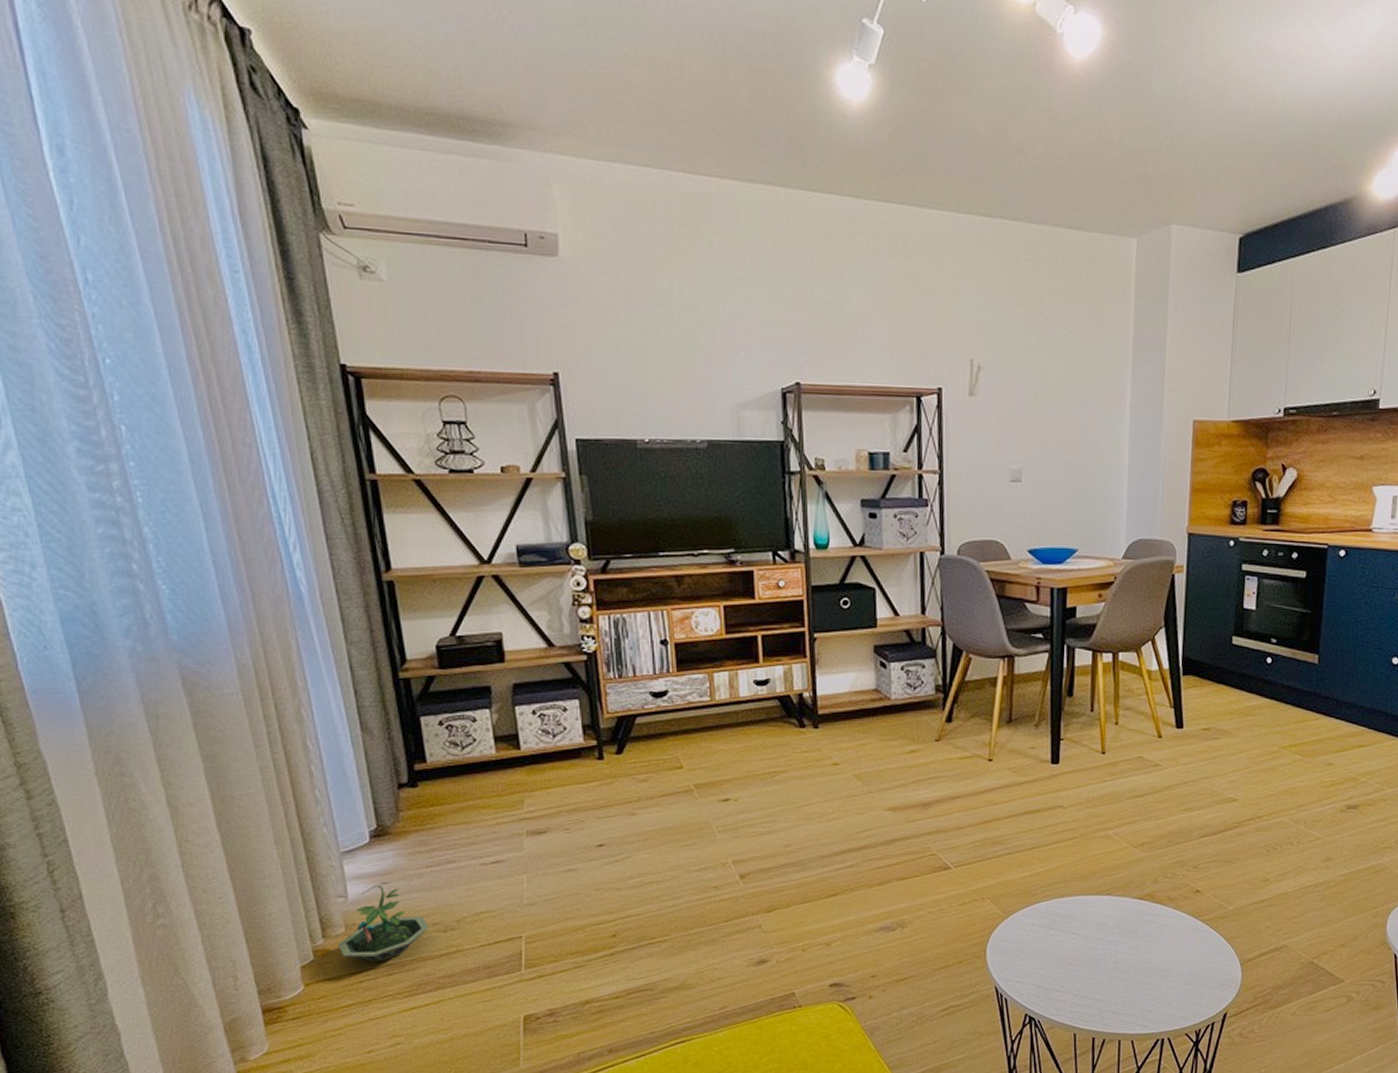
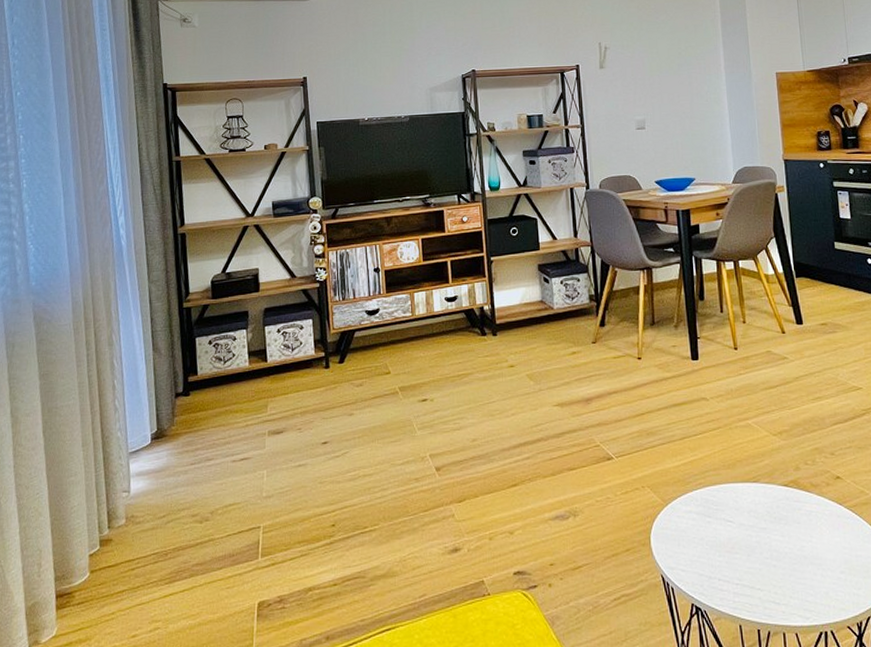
terrarium: present [338,881,429,962] -> none [119,477,189,551]

